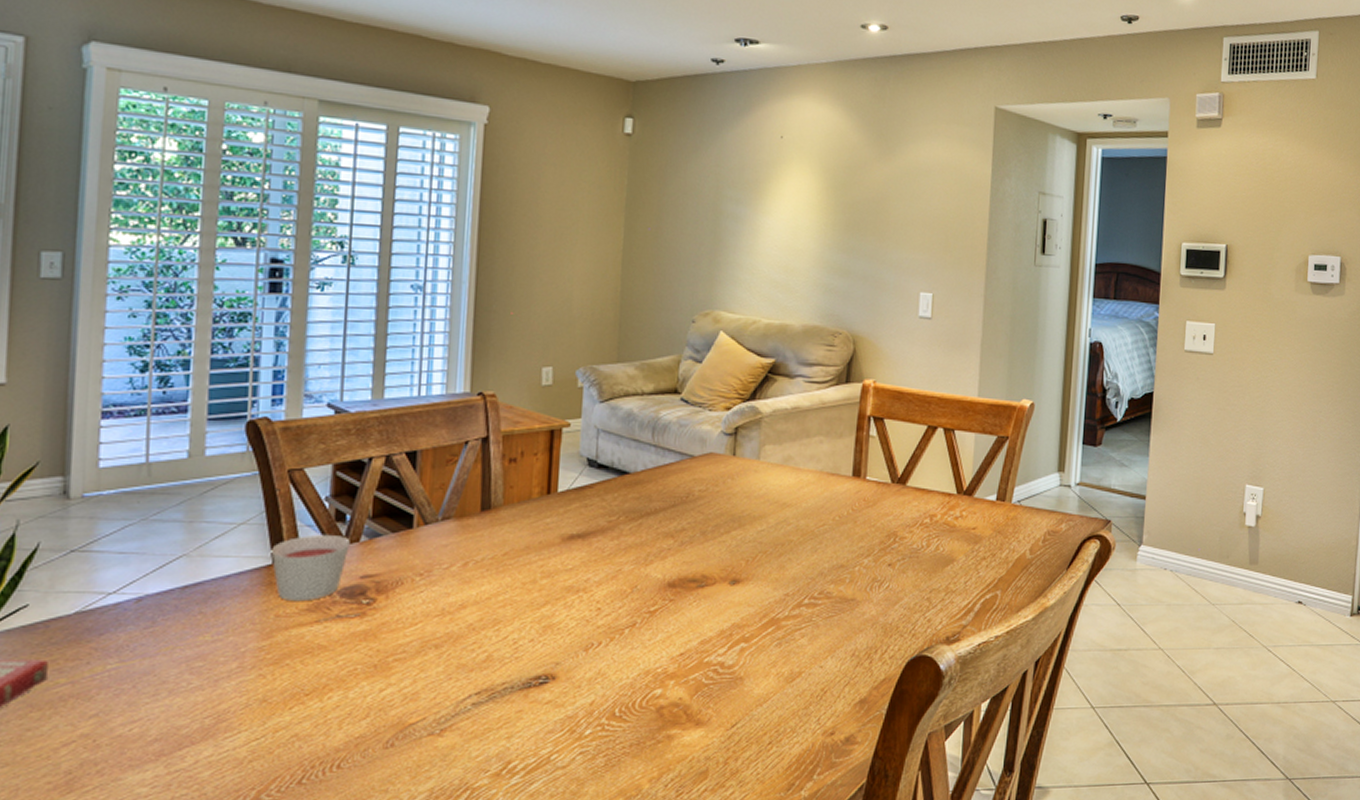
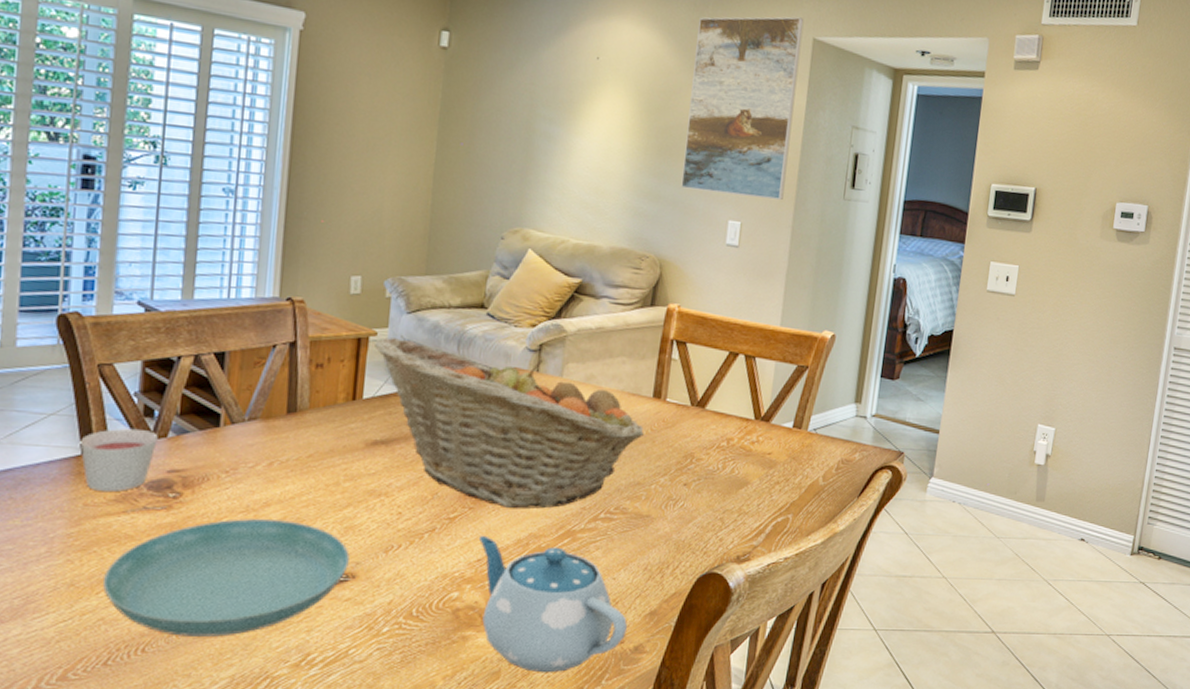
saucer: none [295,622,549,750] -> present [102,519,350,637]
fruit basket: none [568,428,846,599] -> present [374,337,645,509]
teapot: none [680,628,838,771] -> present [478,535,628,673]
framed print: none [870,86,985,270] -> present [681,16,804,201]

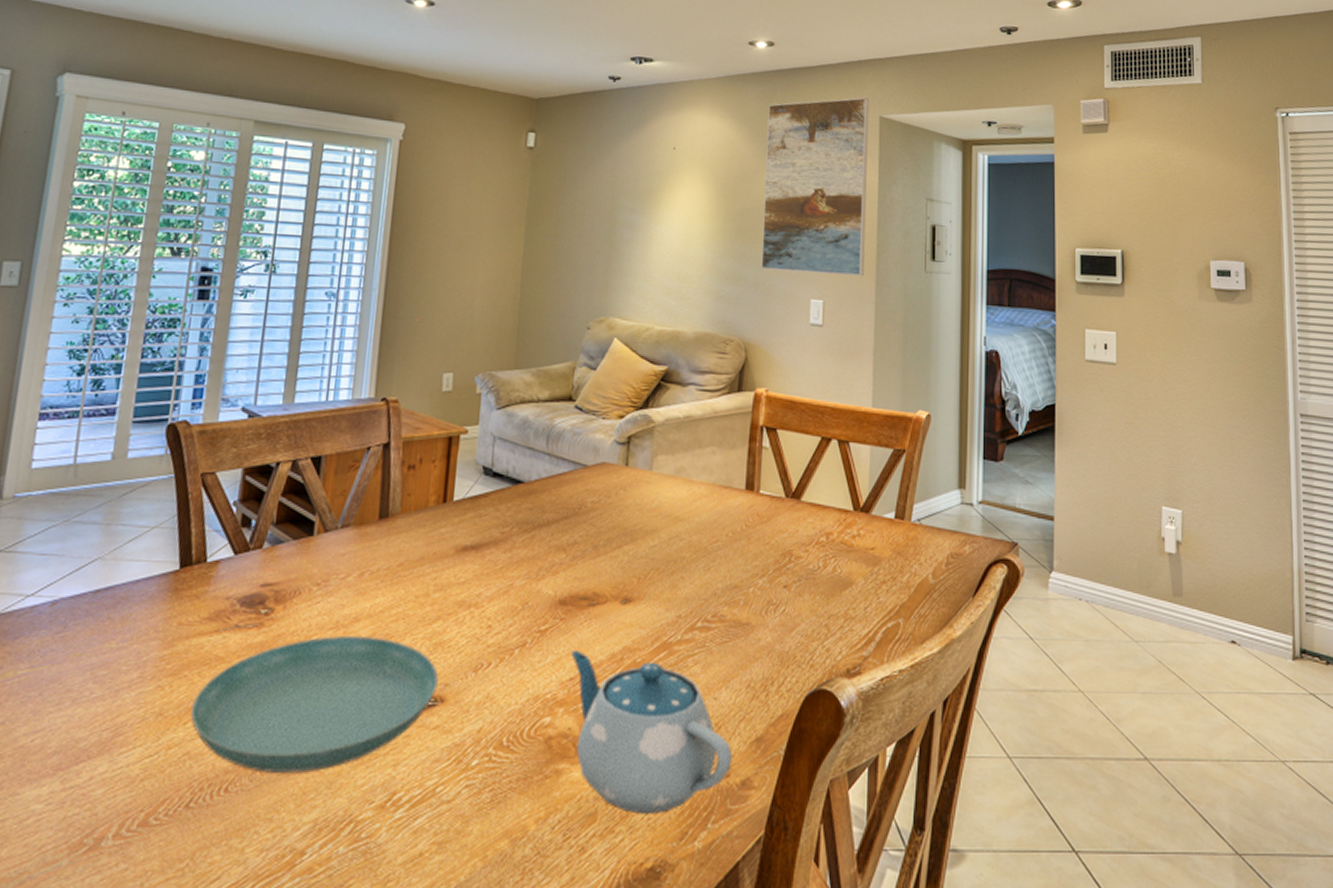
candle: present [80,428,158,493] -> none [178,539,254,610]
fruit basket: present [374,337,645,509] -> none [465,435,740,619]

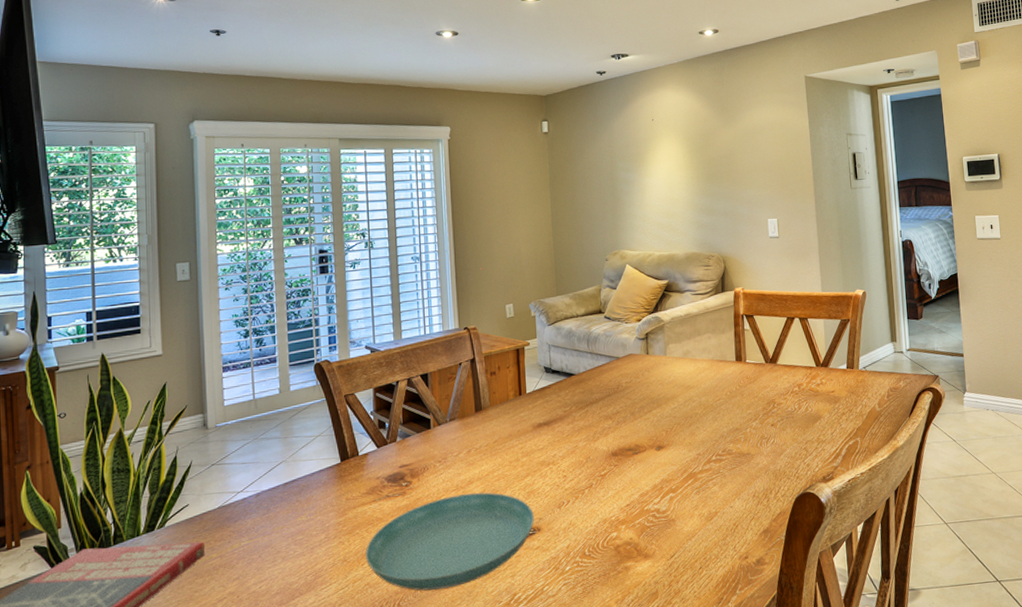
teapot: present [570,650,733,815] -> none [625,485,749,590]
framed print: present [761,97,869,277] -> none [720,63,805,202]

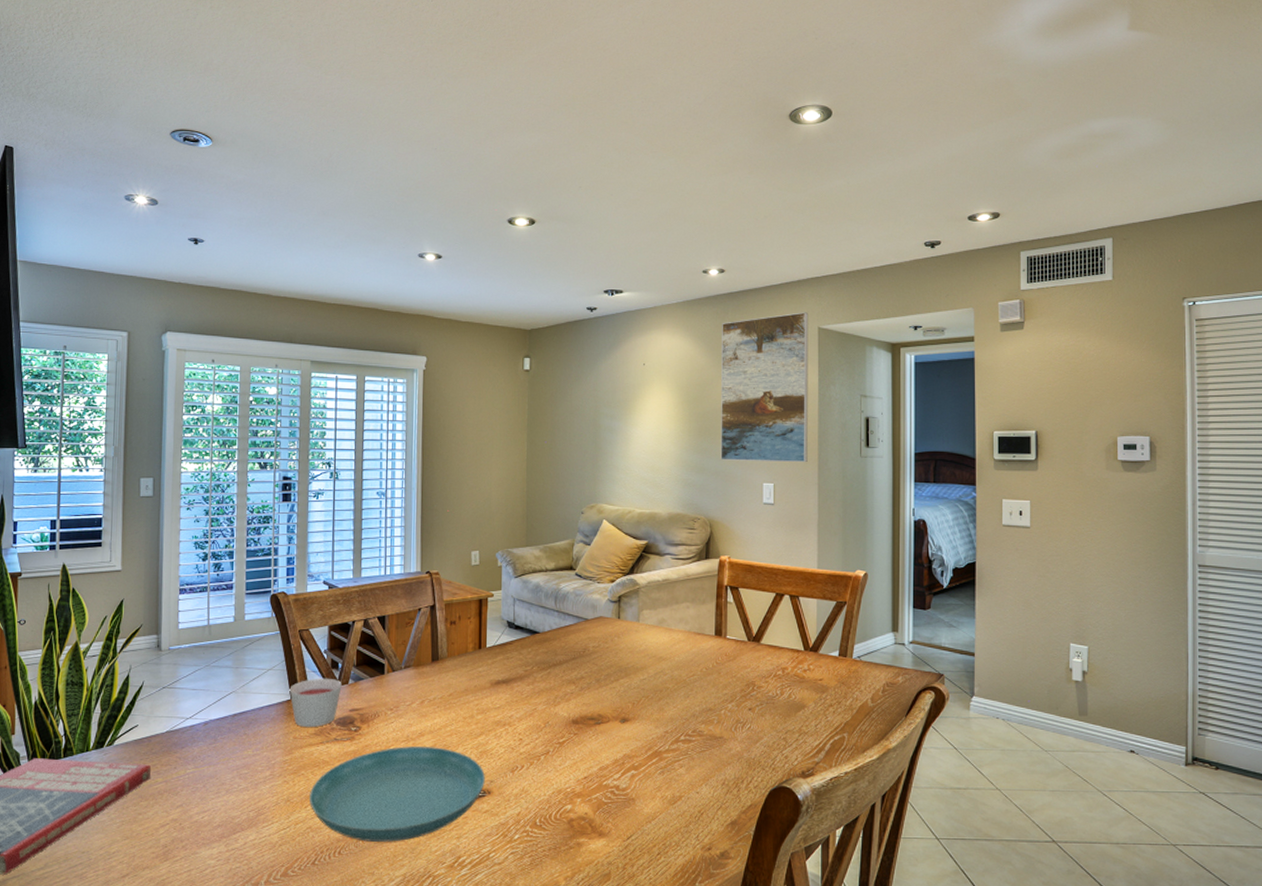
candle: none [339,438,390,488] -> present [289,678,342,728]
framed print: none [720,63,805,202] -> present [720,312,809,463]

